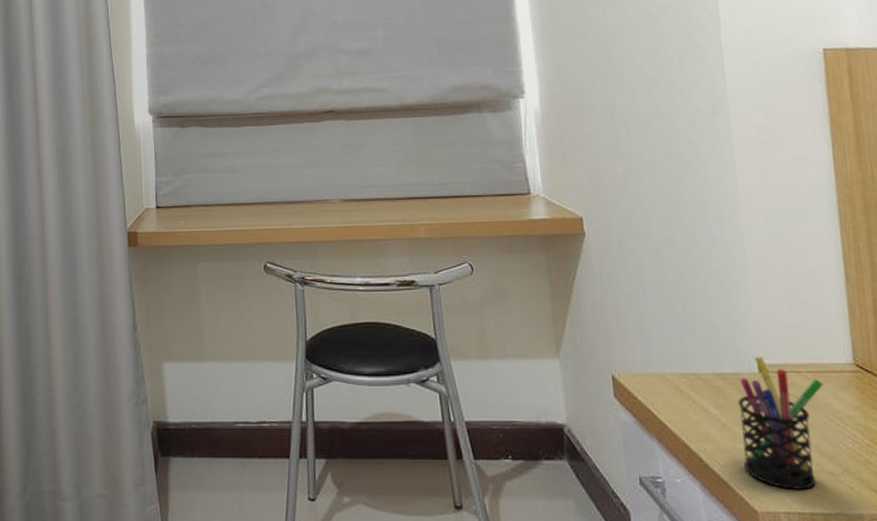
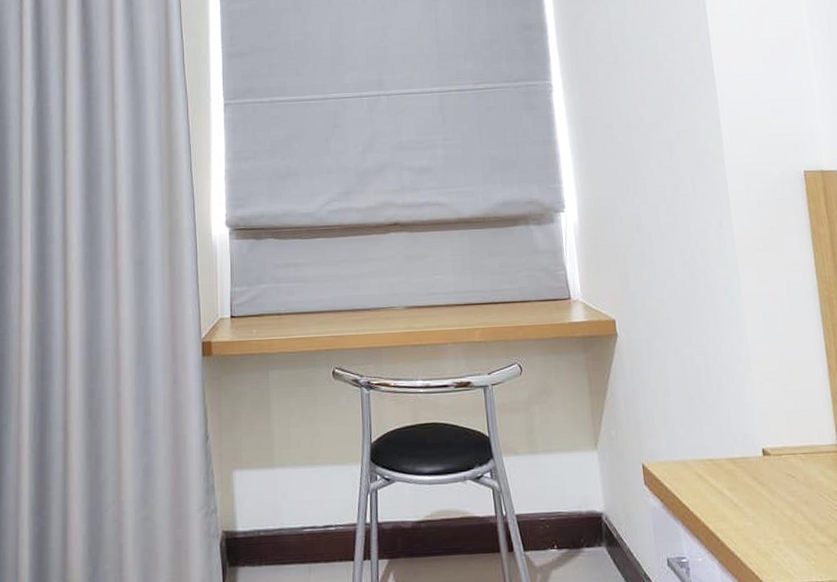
pen holder: present [737,356,824,490] -> none [746,441,815,562]

